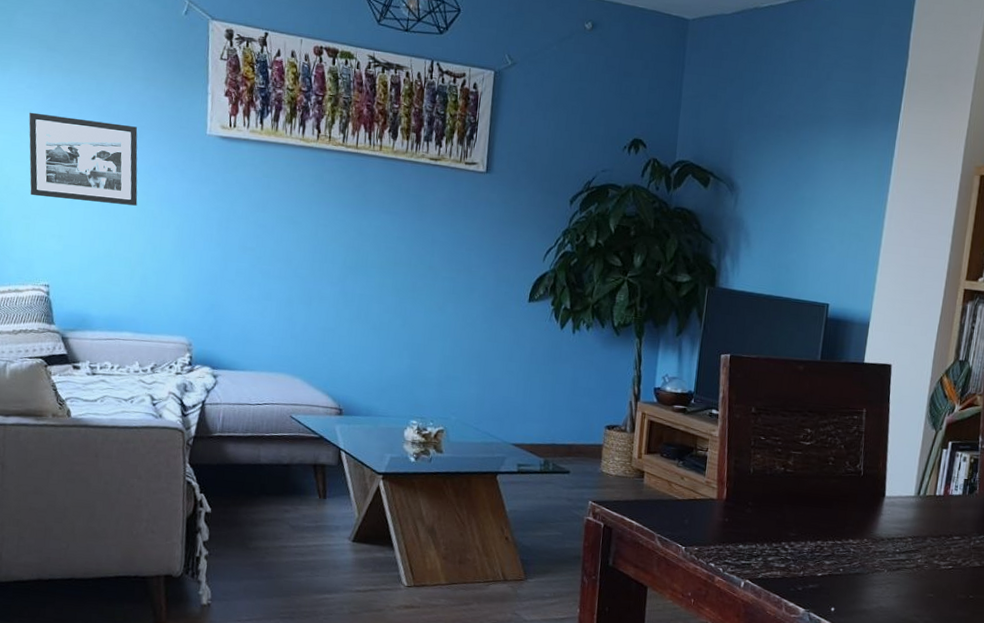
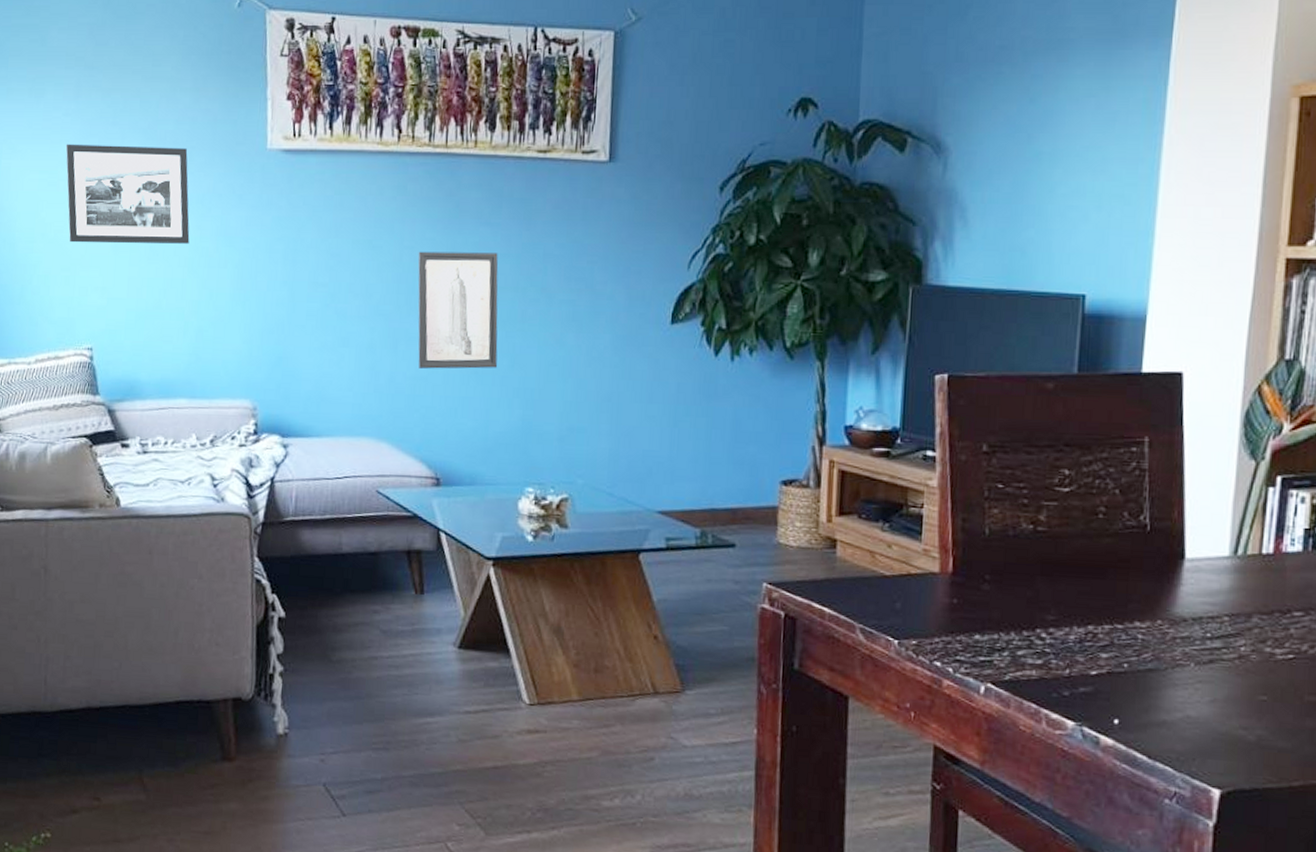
wall art: none [327,229,396,326] -> present [418,251,499,369]

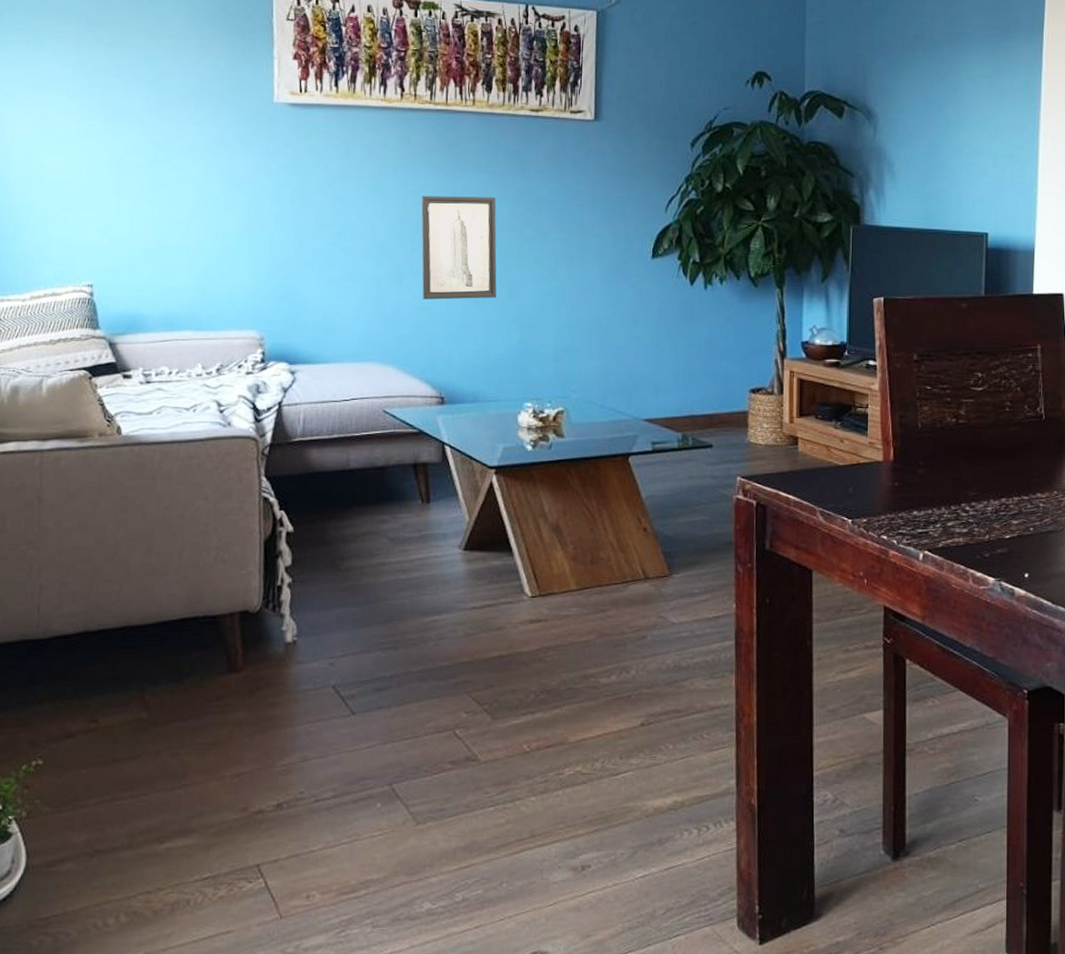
picture frame: present [65,144,190,244] -> none [65,93,196,187]

